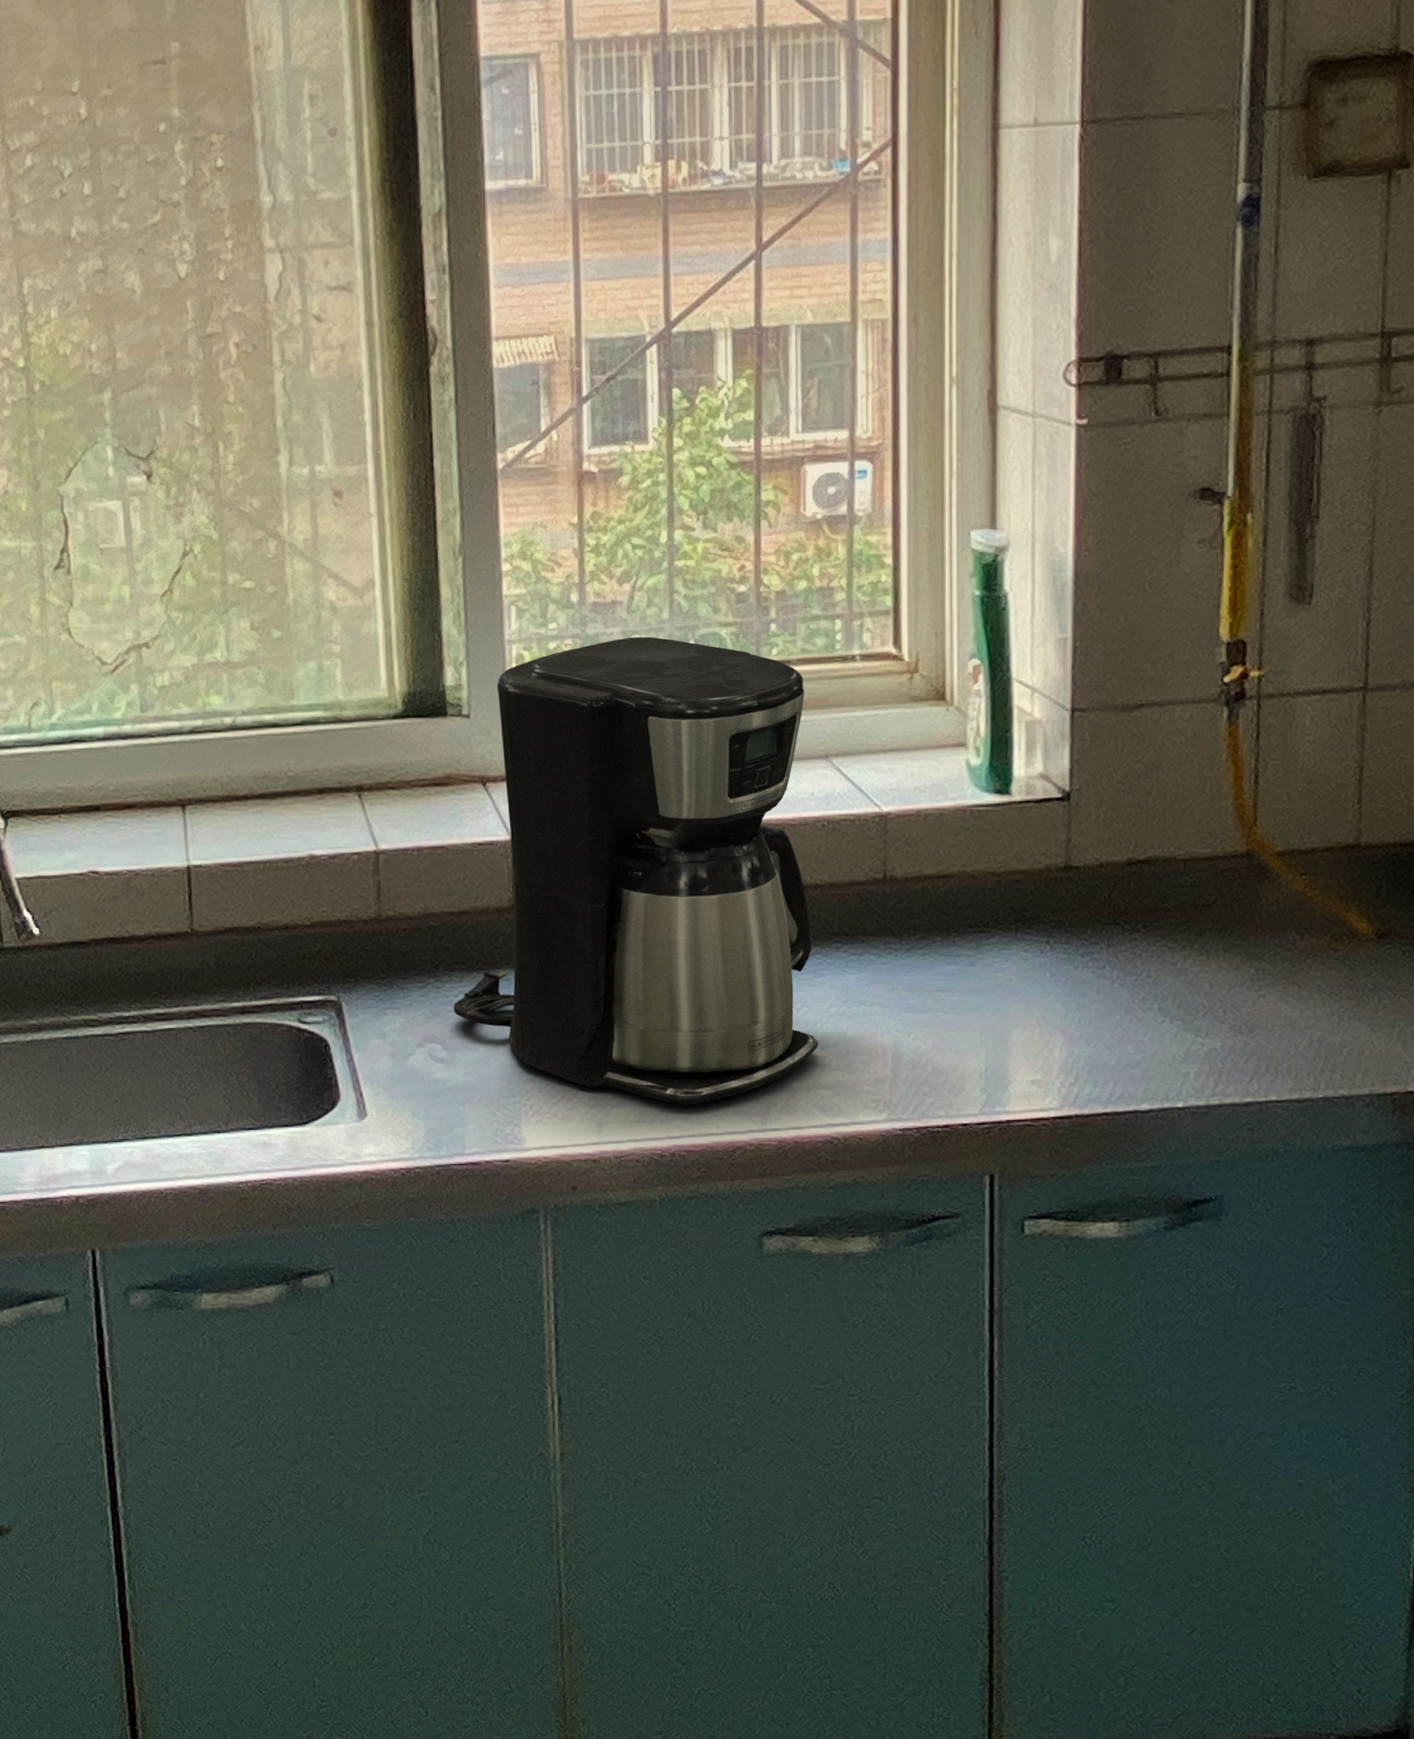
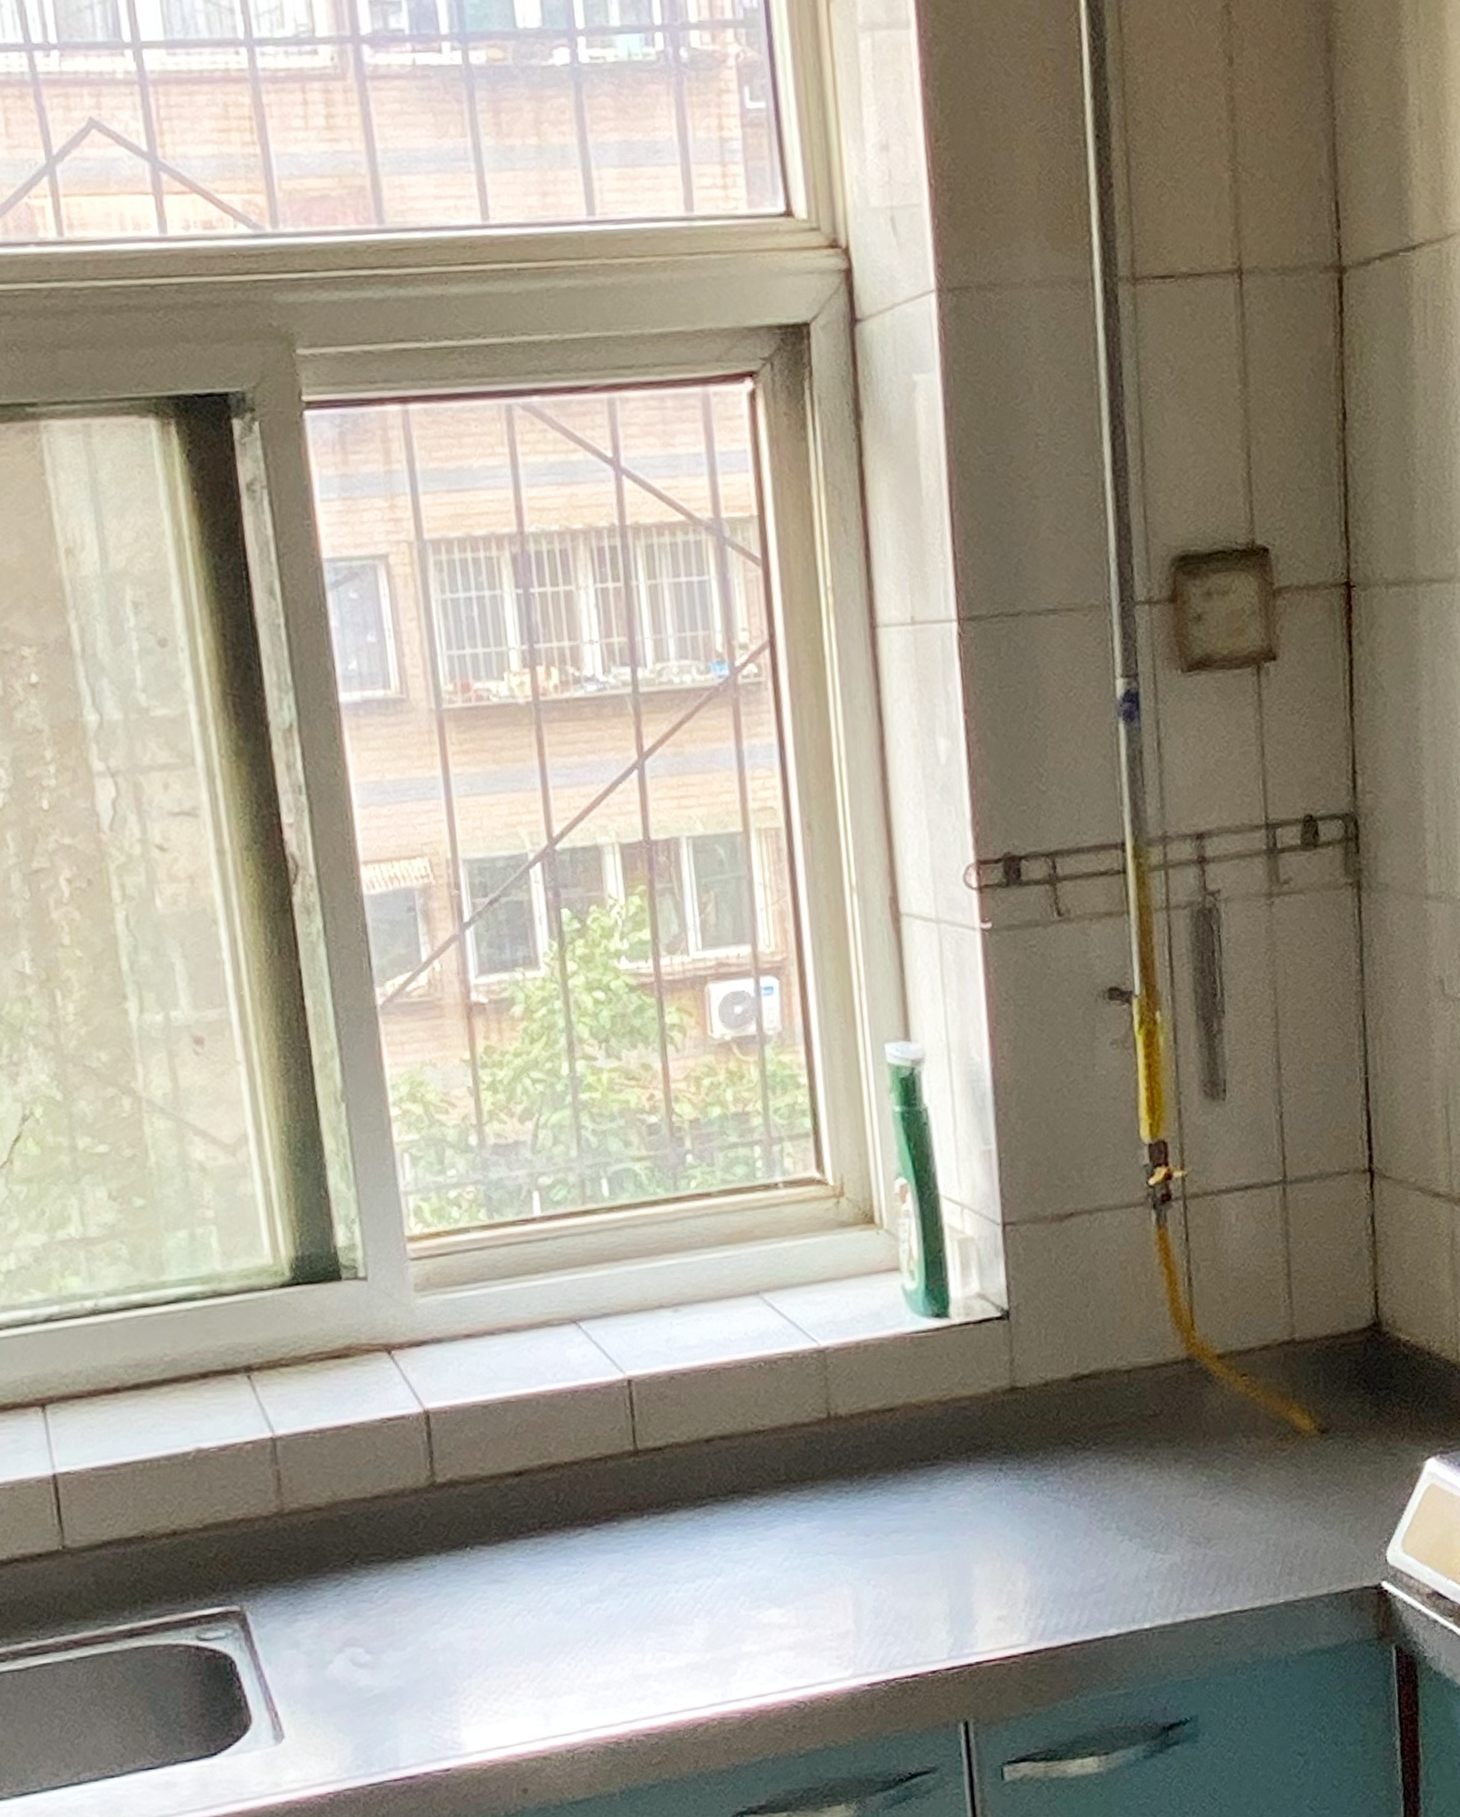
coffee maker: present [453,636,819,1106] -> none [374,1177,776,1686]

